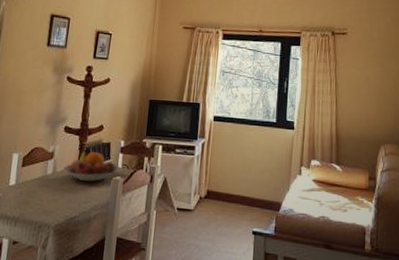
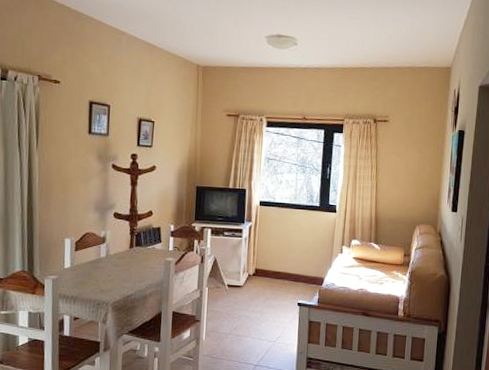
fruit bowl: present [62,151,120,182] -> none [115,235,172,264]

